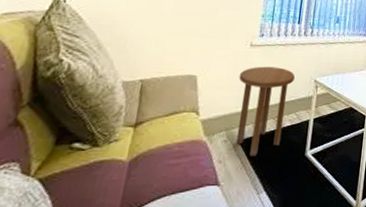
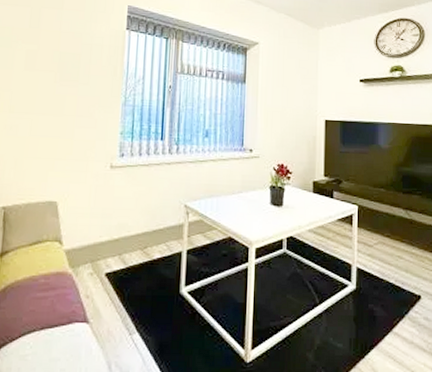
side table: present [235,66,295,156] -> none [100,190,162,292]

